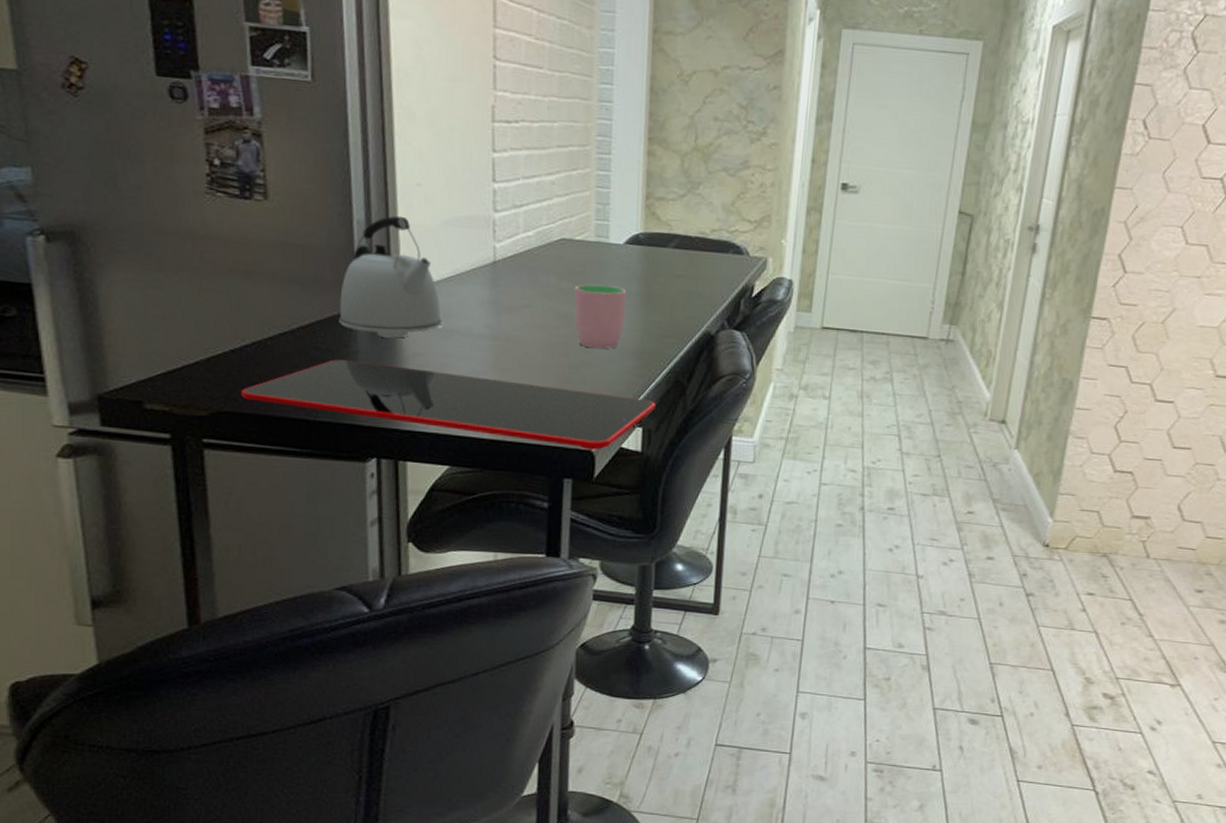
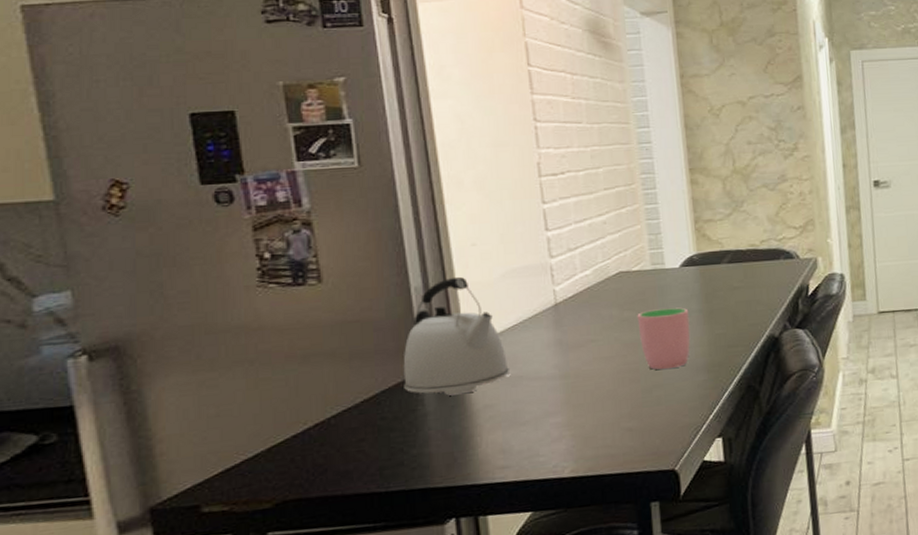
cutting board: present [241,359,656,450] -> none [306,409,732,484]

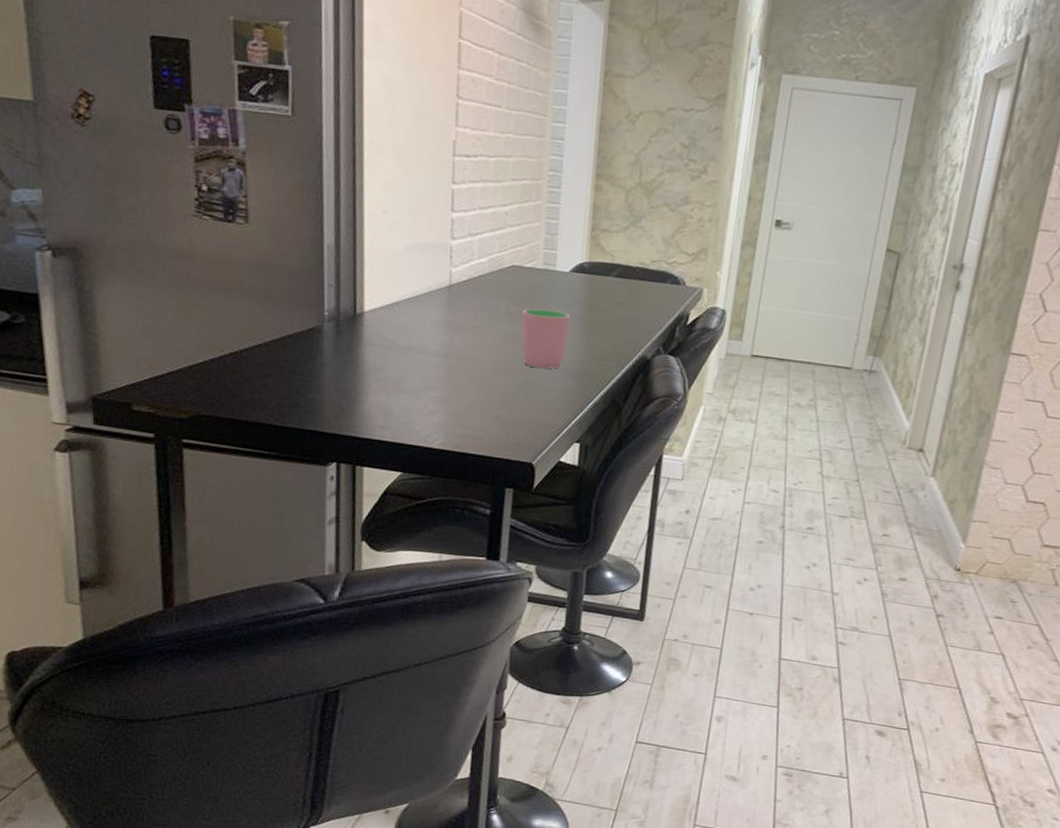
kettle: present [403,276,509,396] -> none [307,240,400,353]

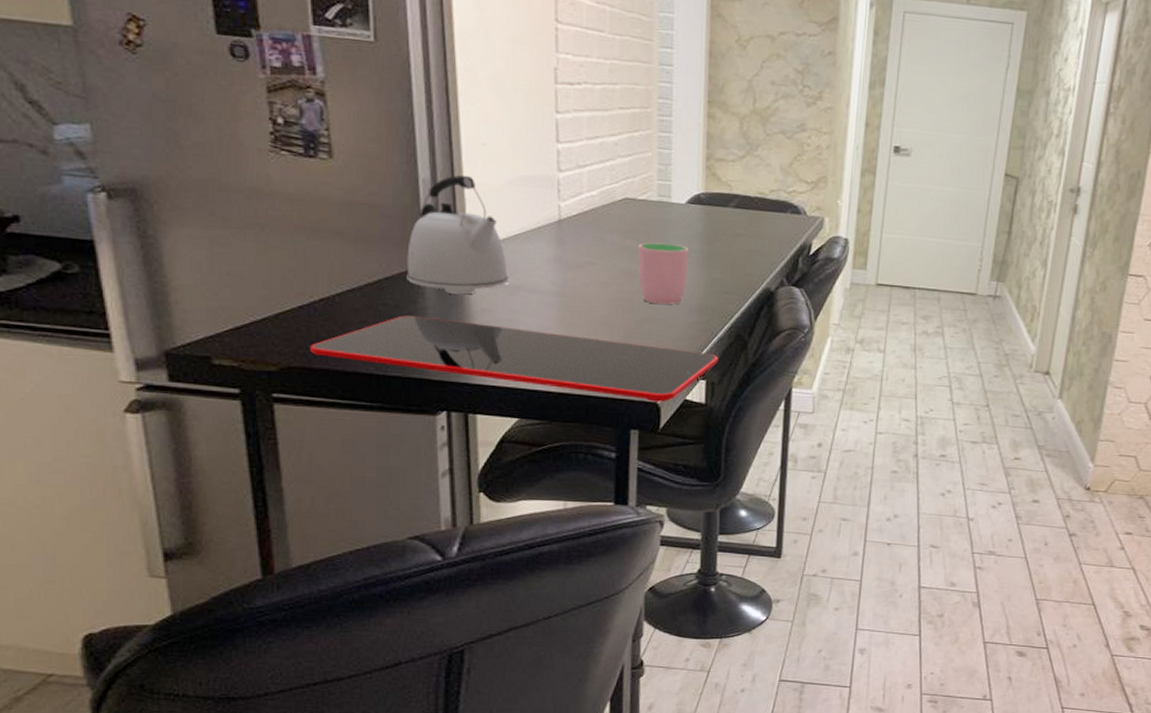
cutting board: none [218,371,593,463] -> present [310,315,718,402]
kettle: none [307,240,400,353] -> present [406,175,508,294]

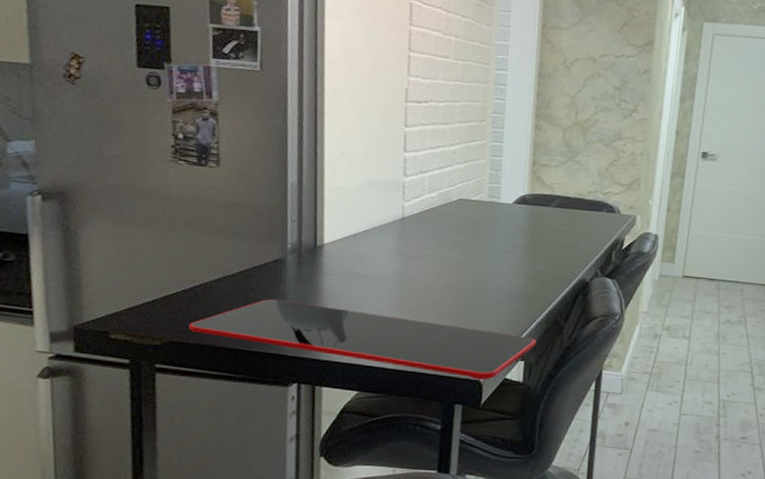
kettle: present [406,175,508,294] -> none [272,179,357,282]
cup: present [637,242,689,305] -> none [468,237,514,293]

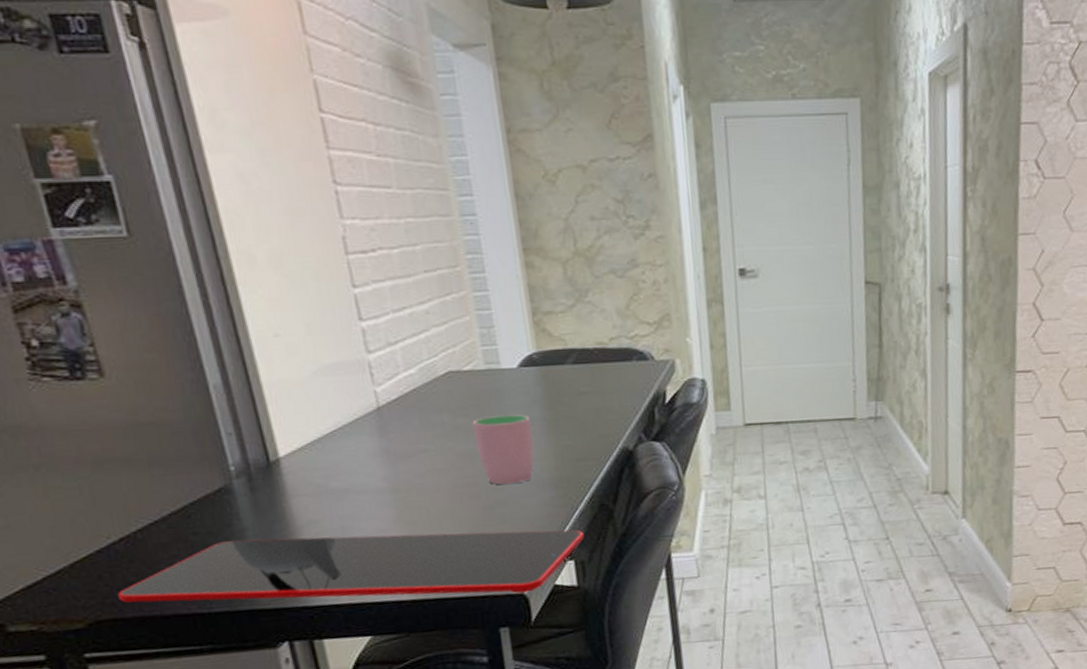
cup: none [468,237,514,293] -> present [472,414,535,485]

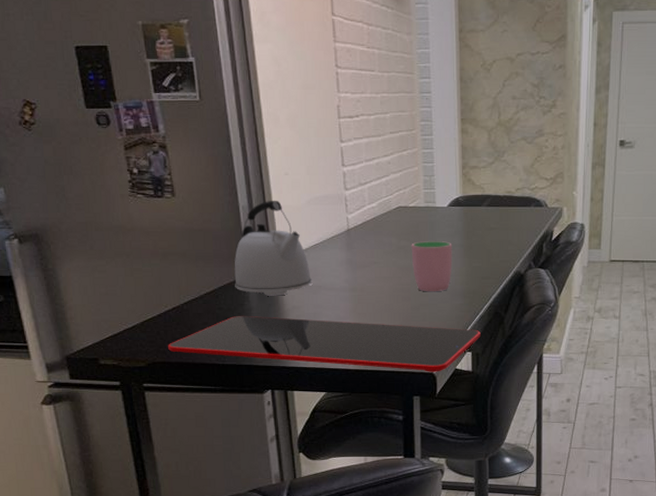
kettle: none [210,373,333,510] -> present [234,200,312,296]

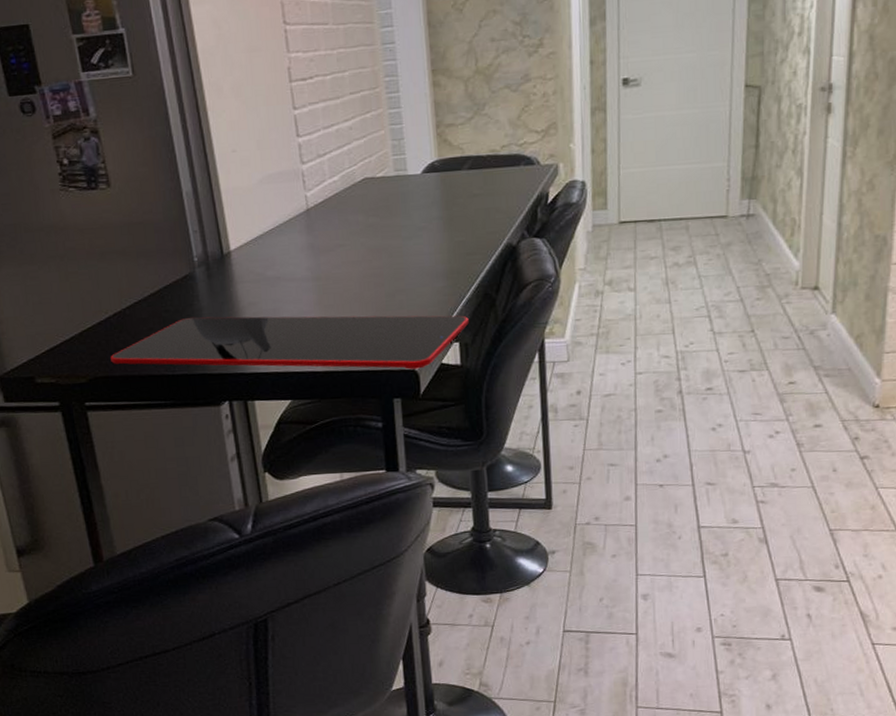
kettle: present [234,200,312,296] -> none [180,182,269,293]
cup: present [411,241,453,292] -> none [381,214,431,275]

